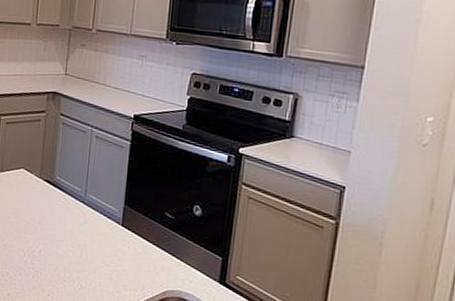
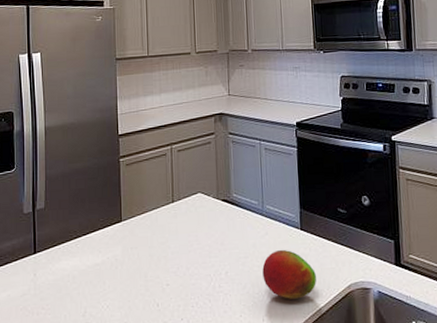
fruit: none [75,240,131,293] -> present [262,249,316,299]

